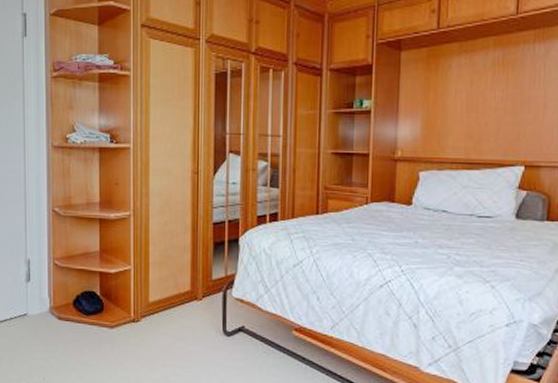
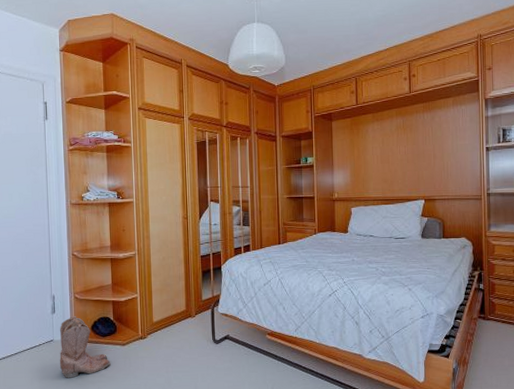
boots: none [33,287,95,362] -> present [59,316,111,378]

